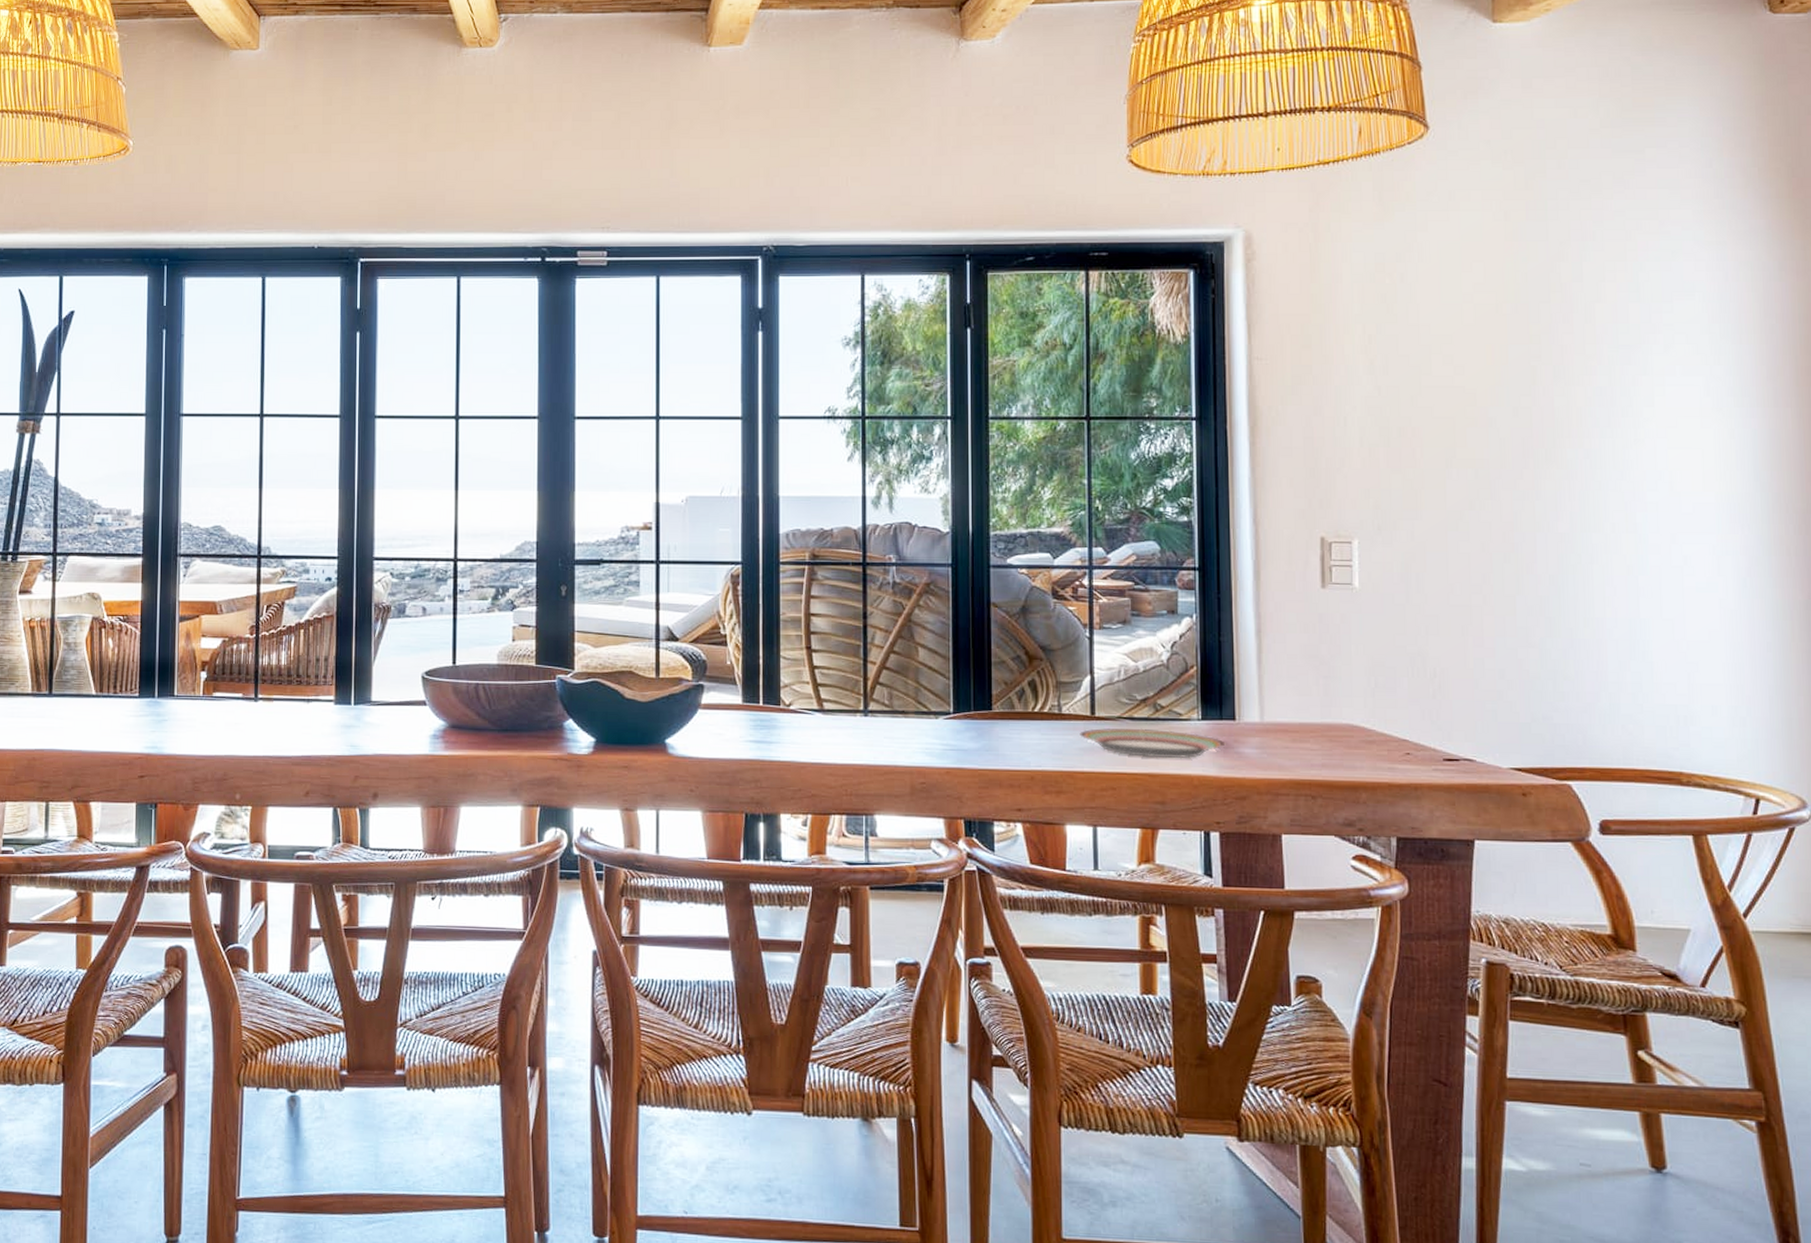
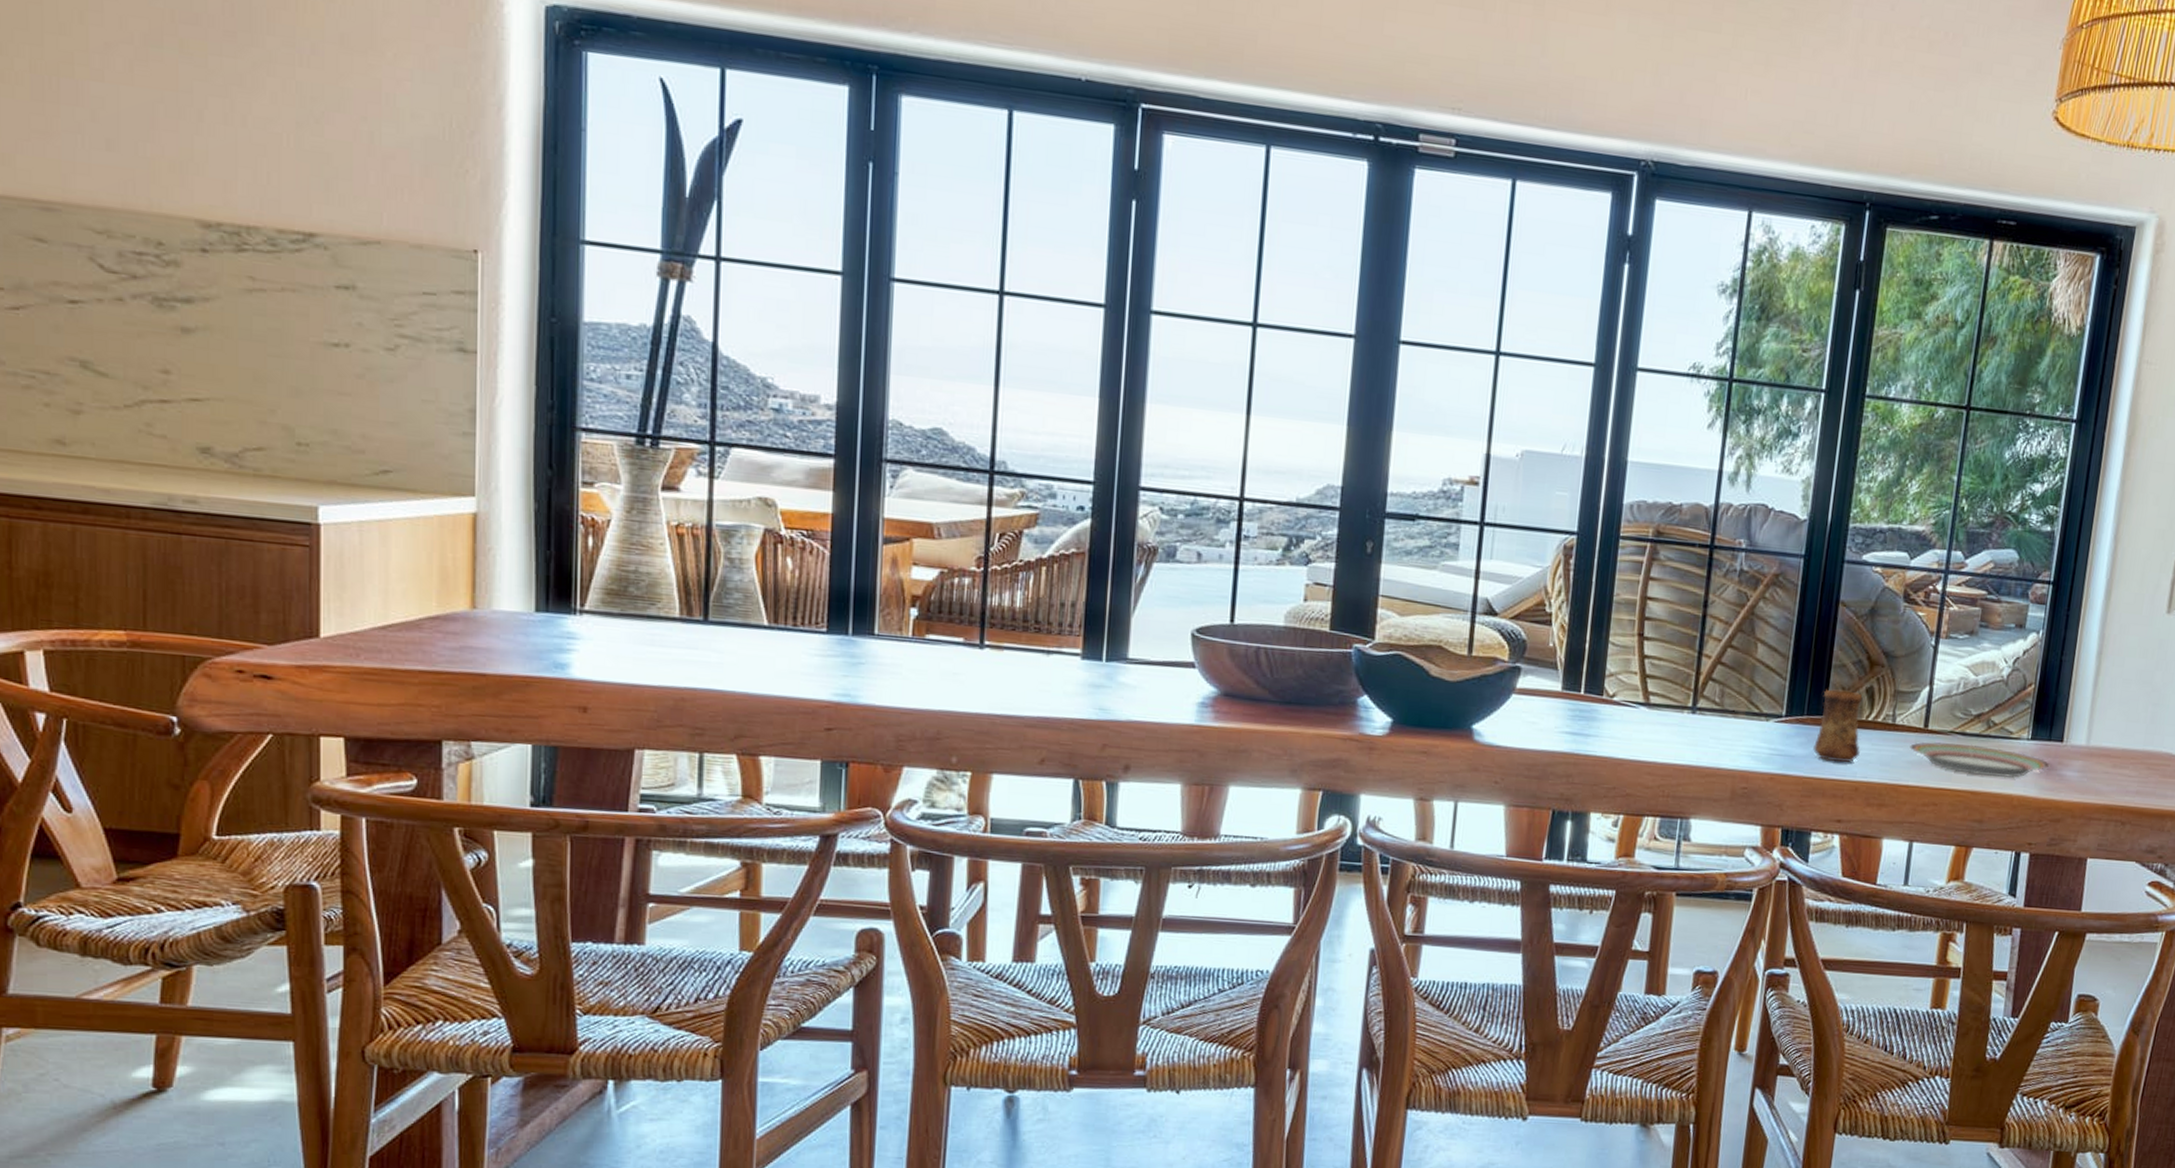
cup: none [984,685,1031,754] -> present [1813,689,1863,763]

